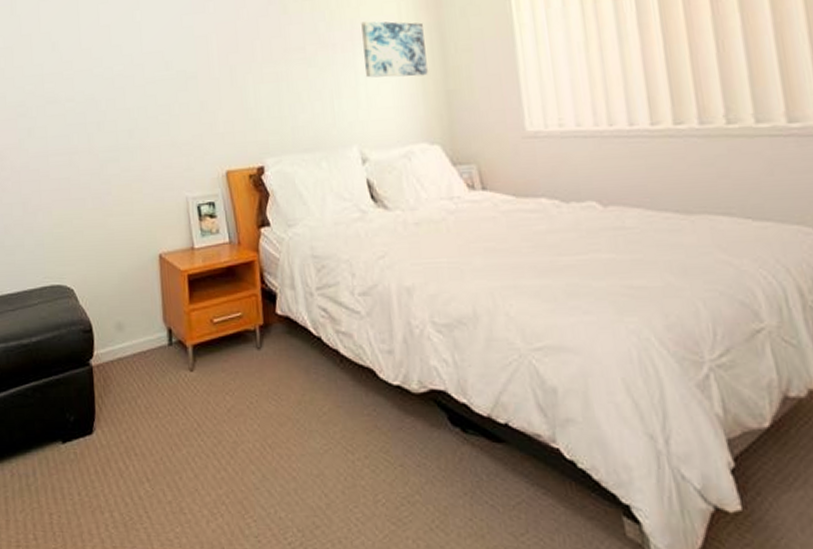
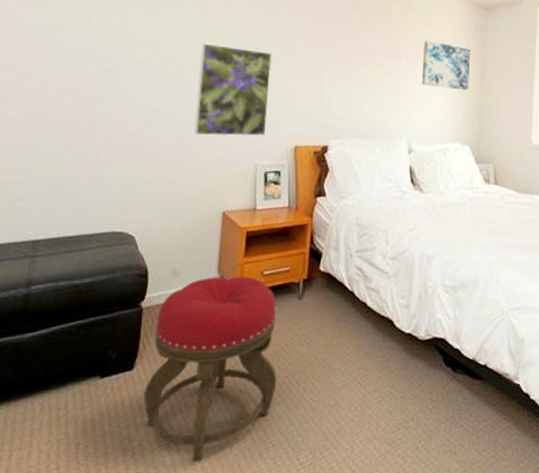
stool: none [107,326,248,537] -> present [144,276,277,462]
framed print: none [110,67,192,172] -> present [194,43,273,137]

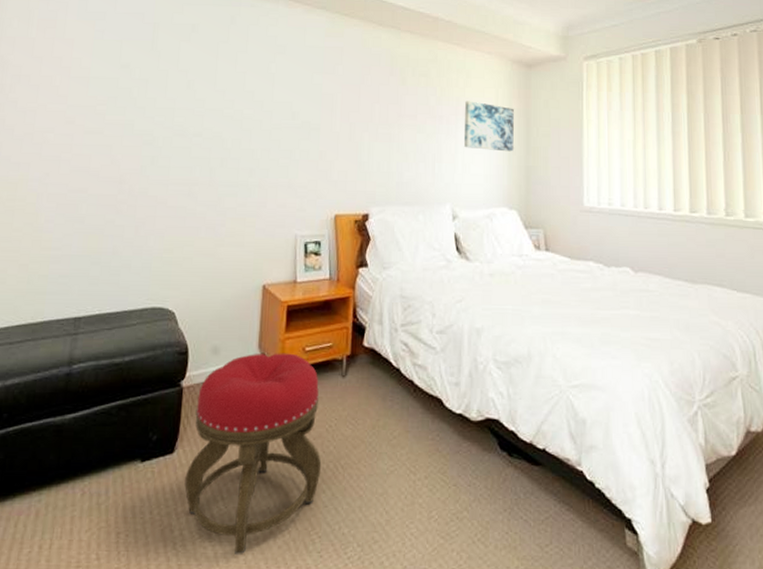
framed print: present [194,43,273,137] -> none [233,112,311,206]

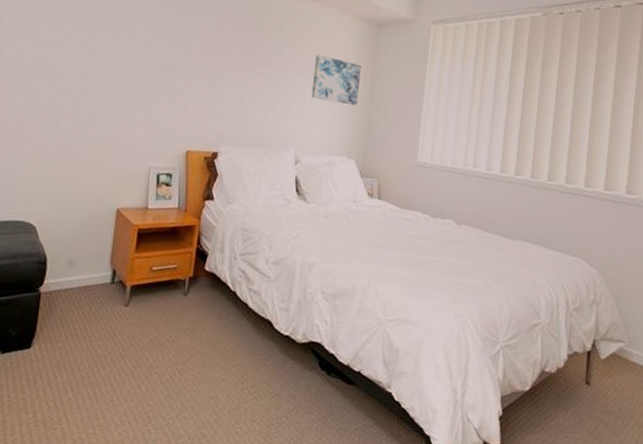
stool: present [184,353,322,554] -> none [39,268,163,437]

